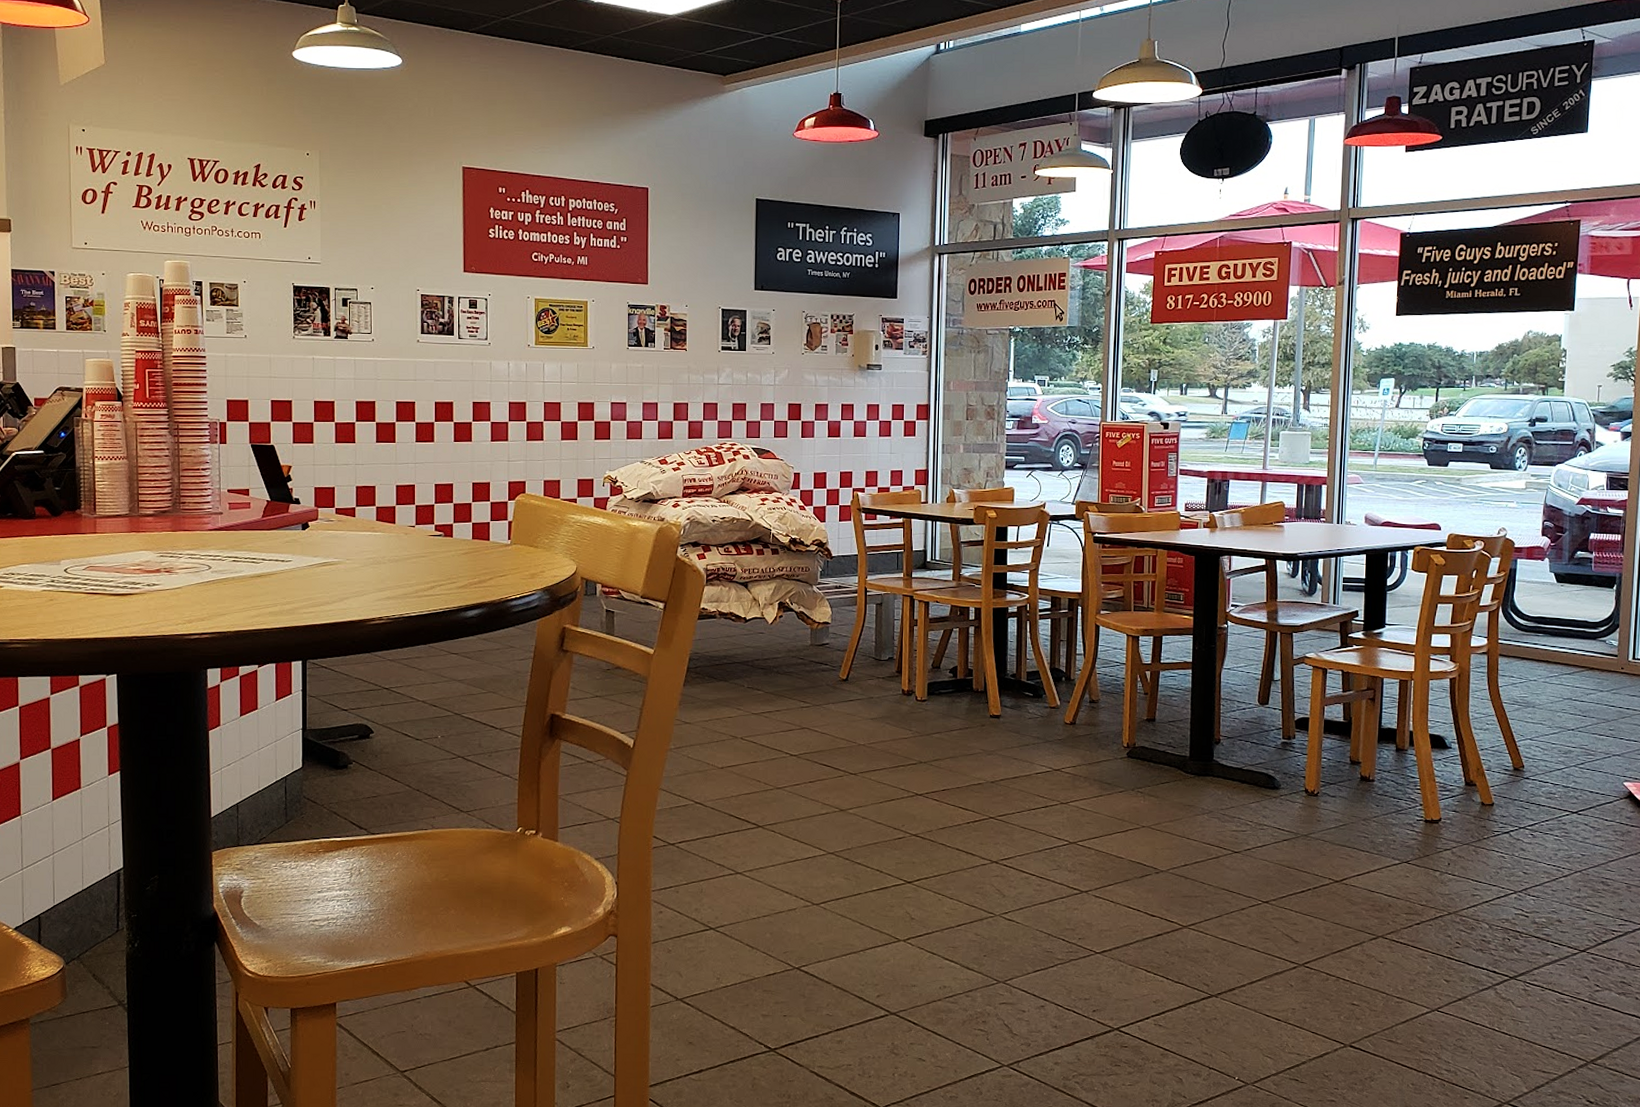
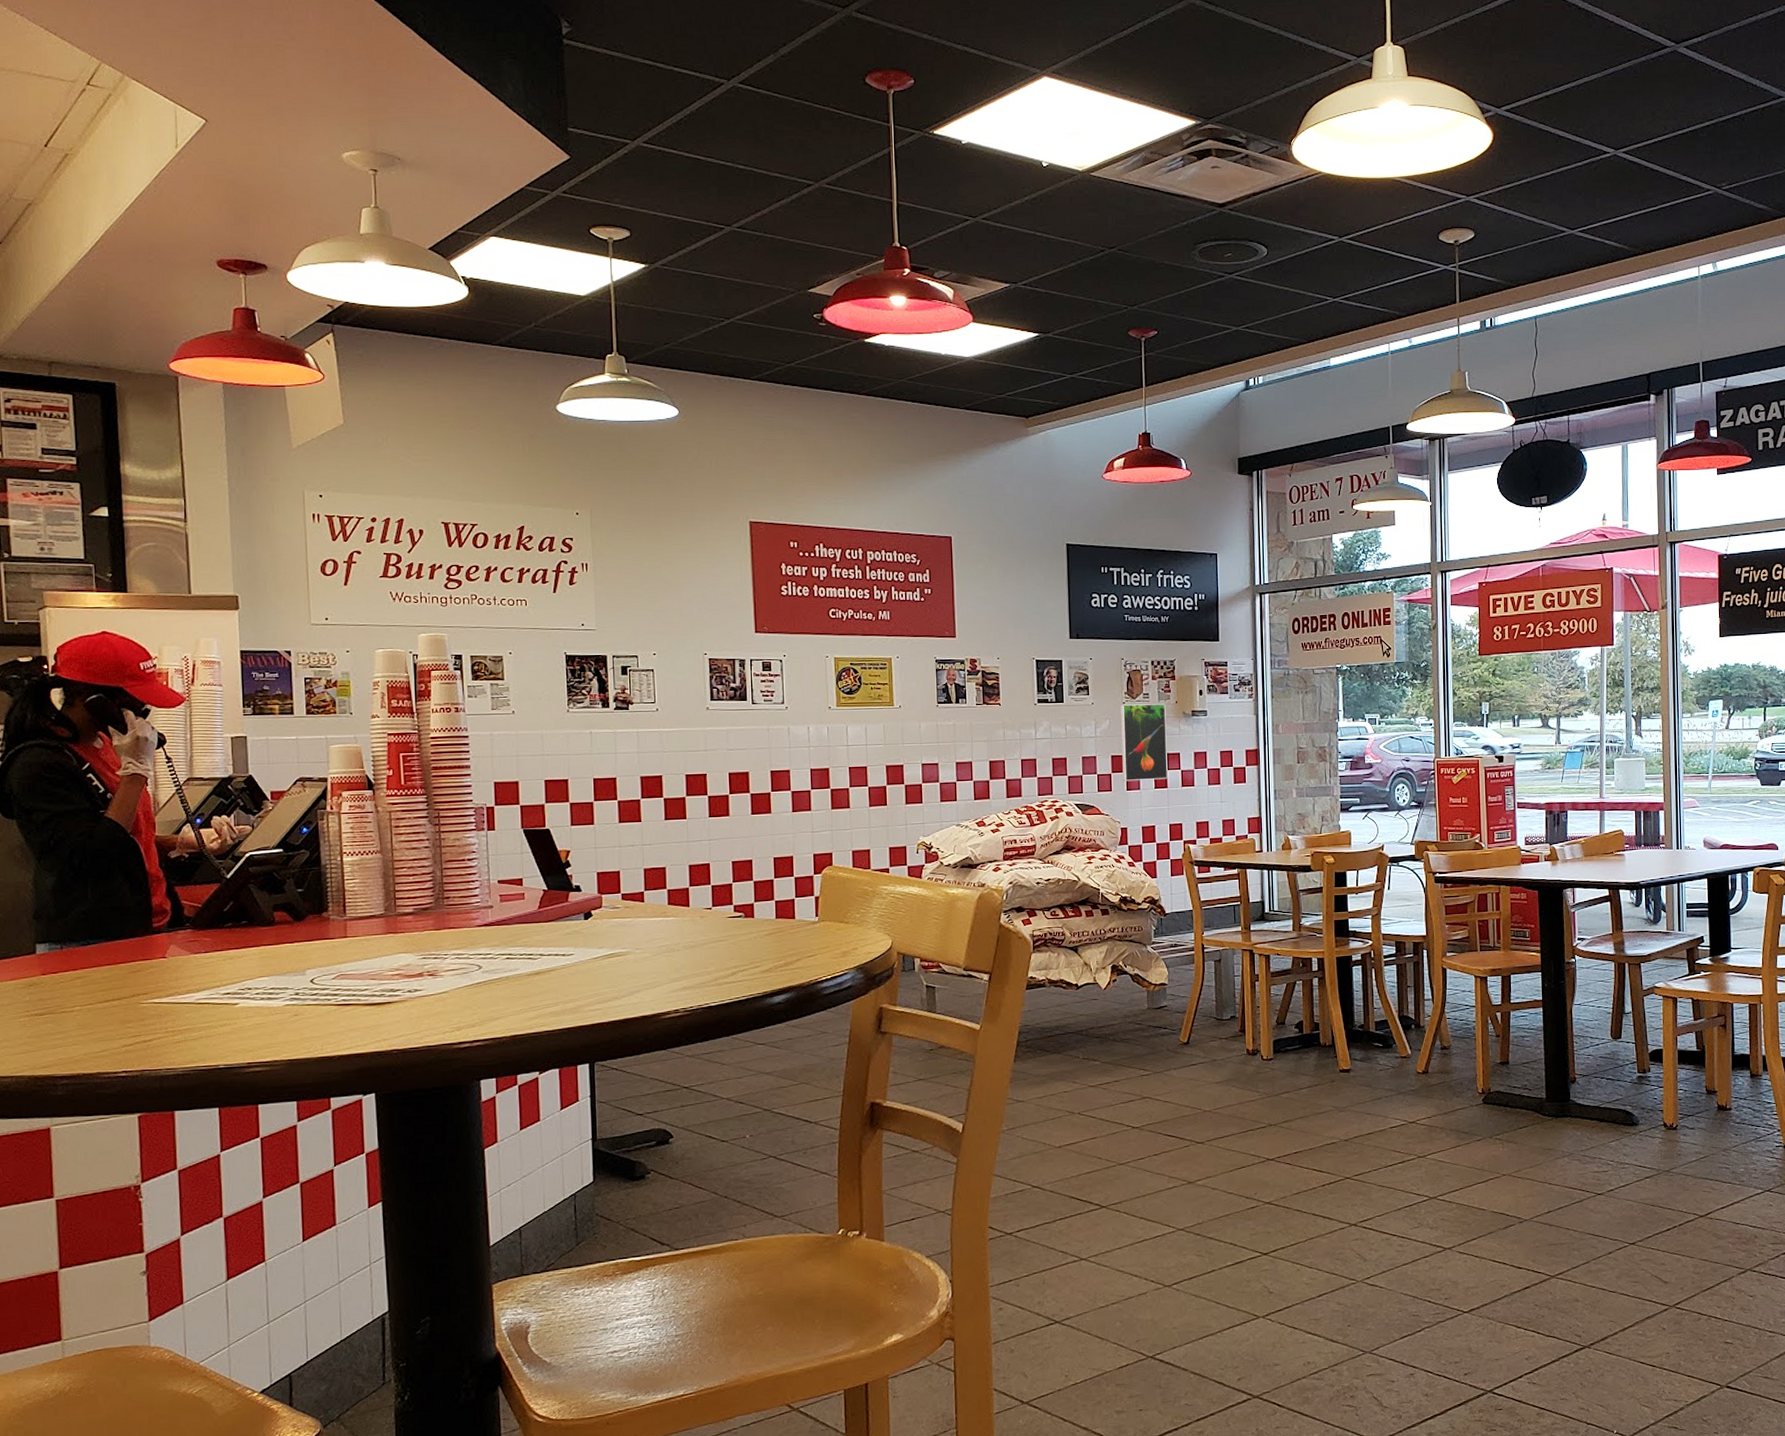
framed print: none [798,355,842,429] -> present [1121,703,1168,782]

